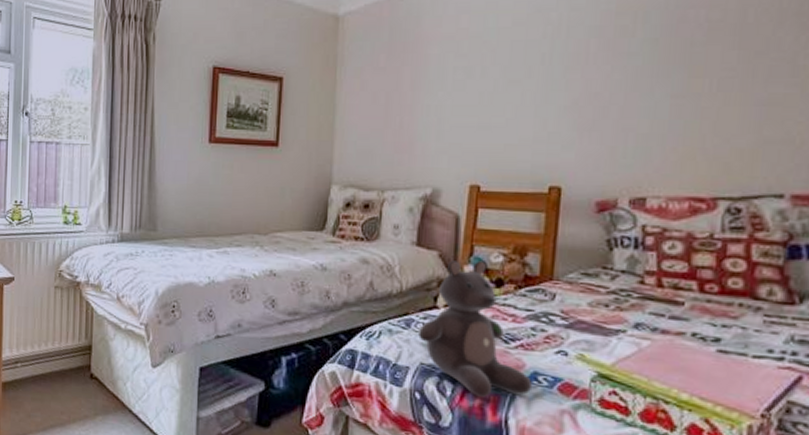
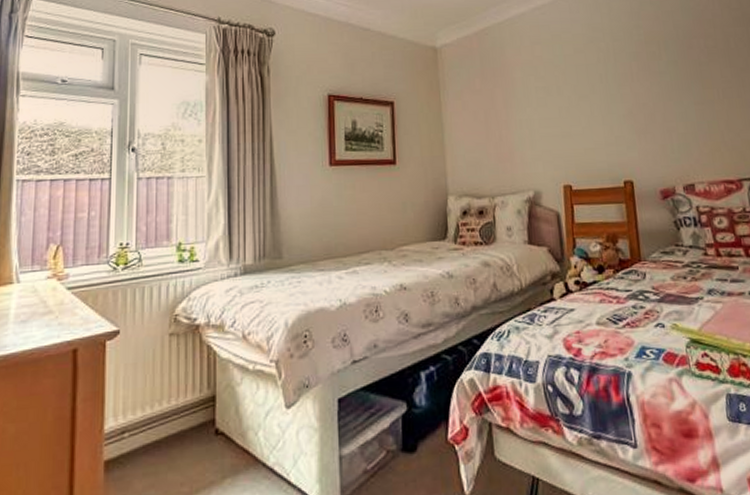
stuffed animal: present [418,260,532,397] -> none [542,251,643,379]

